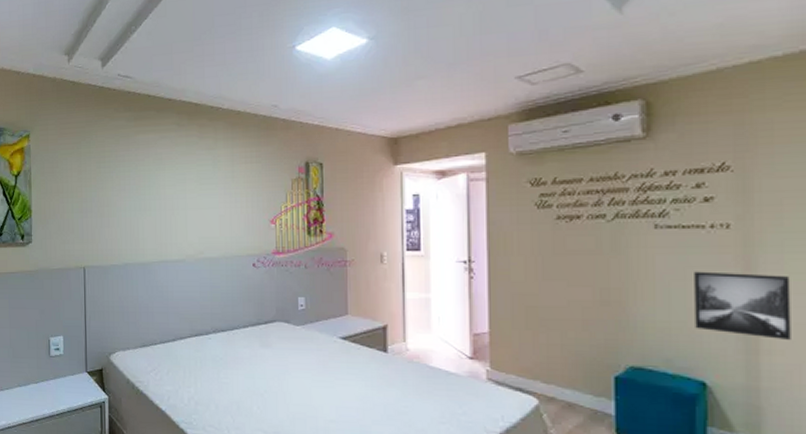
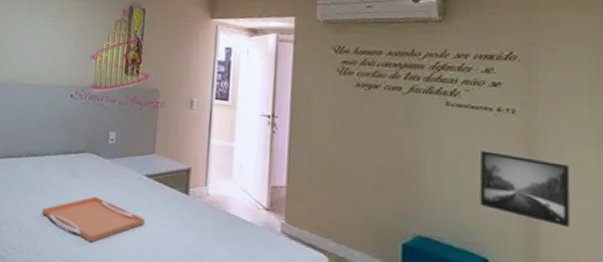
serving tray: none [238,364,345,412] -> present [42,195,146,243]

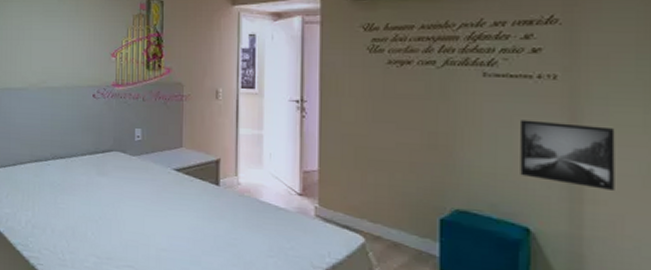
serving tray: present [42,195,146,243] -> none [74,193,177,239]

